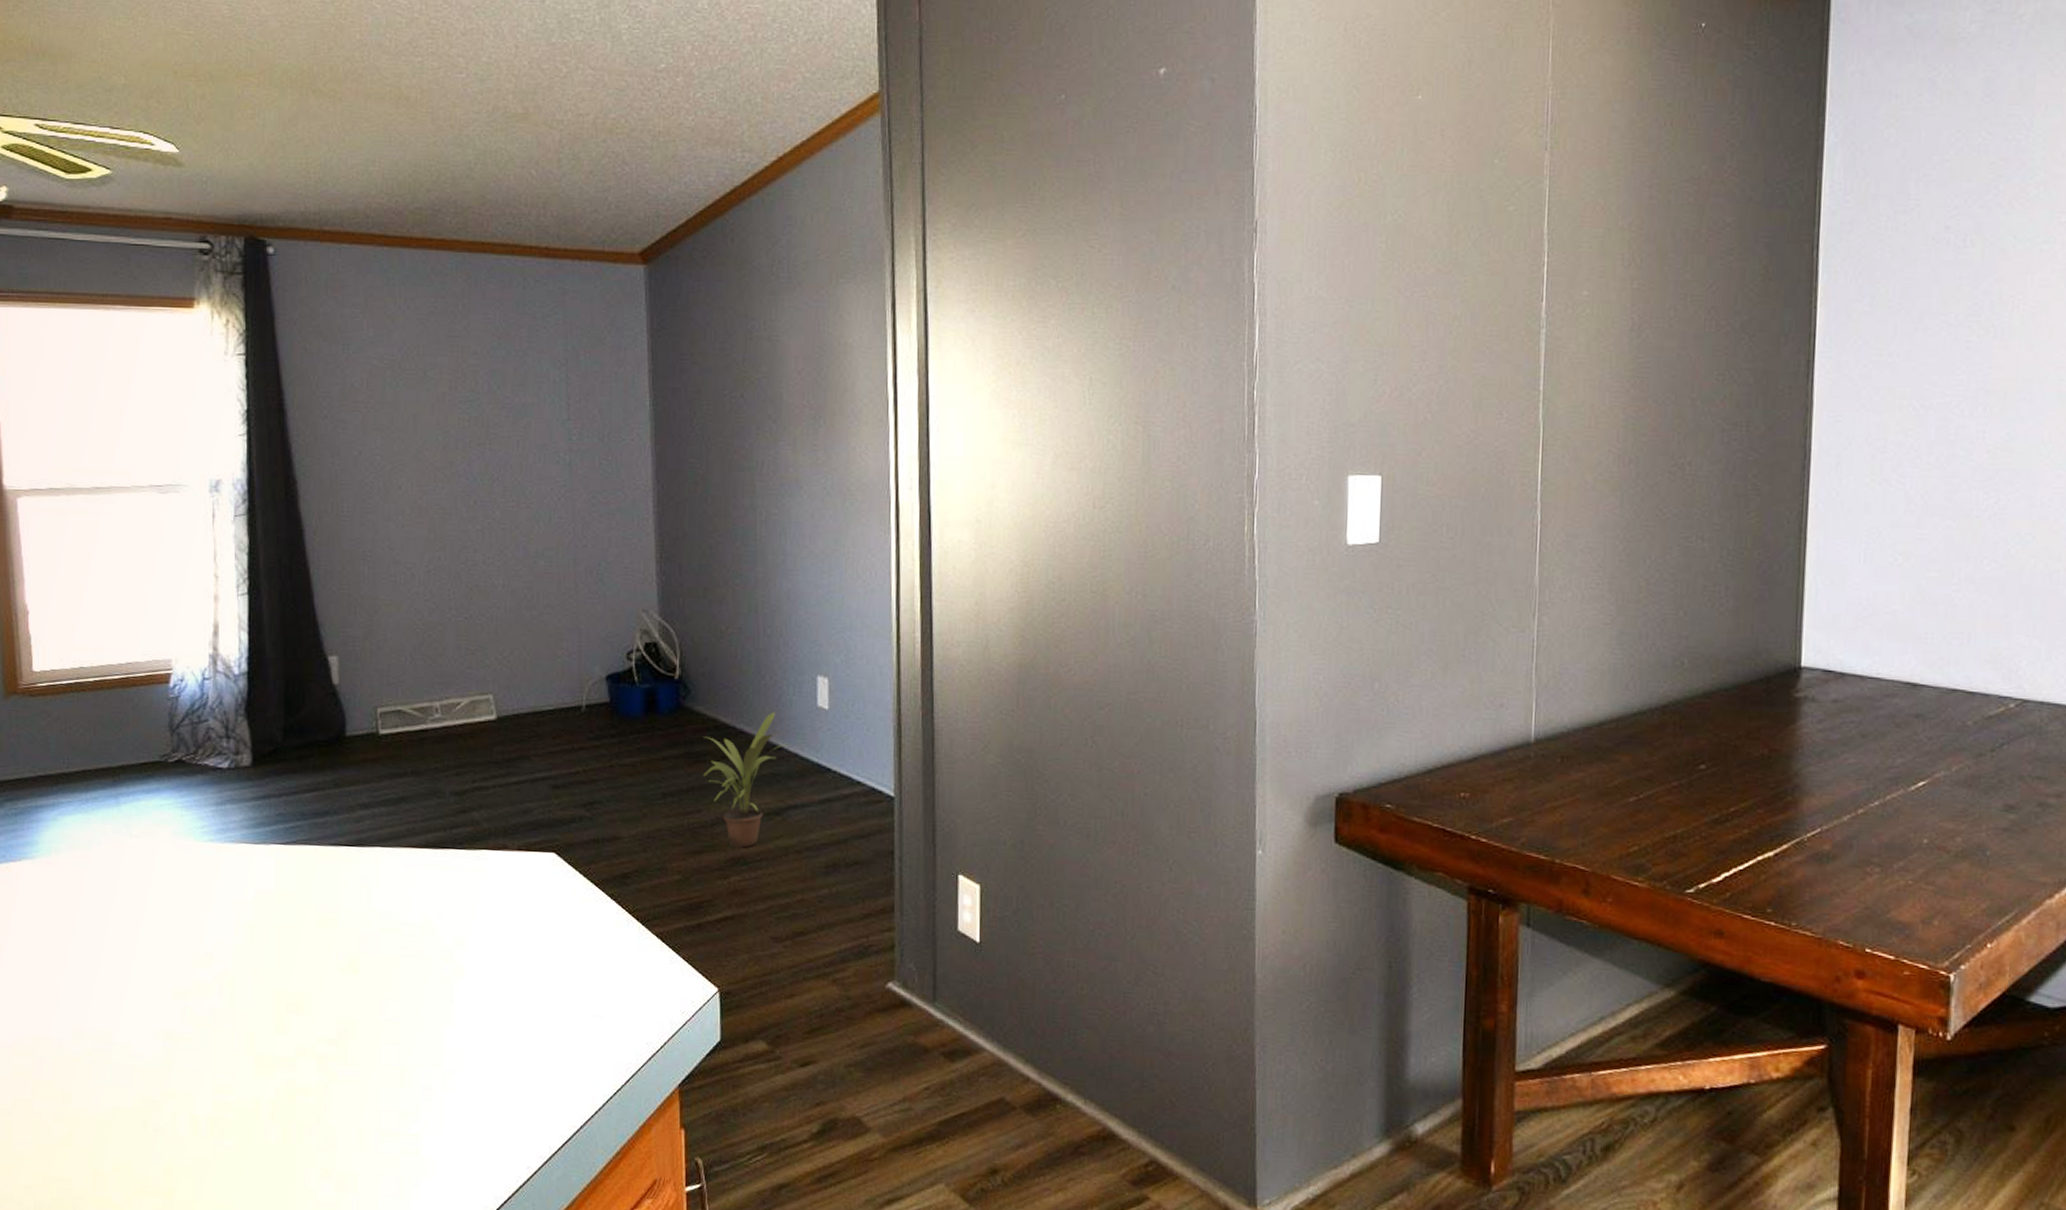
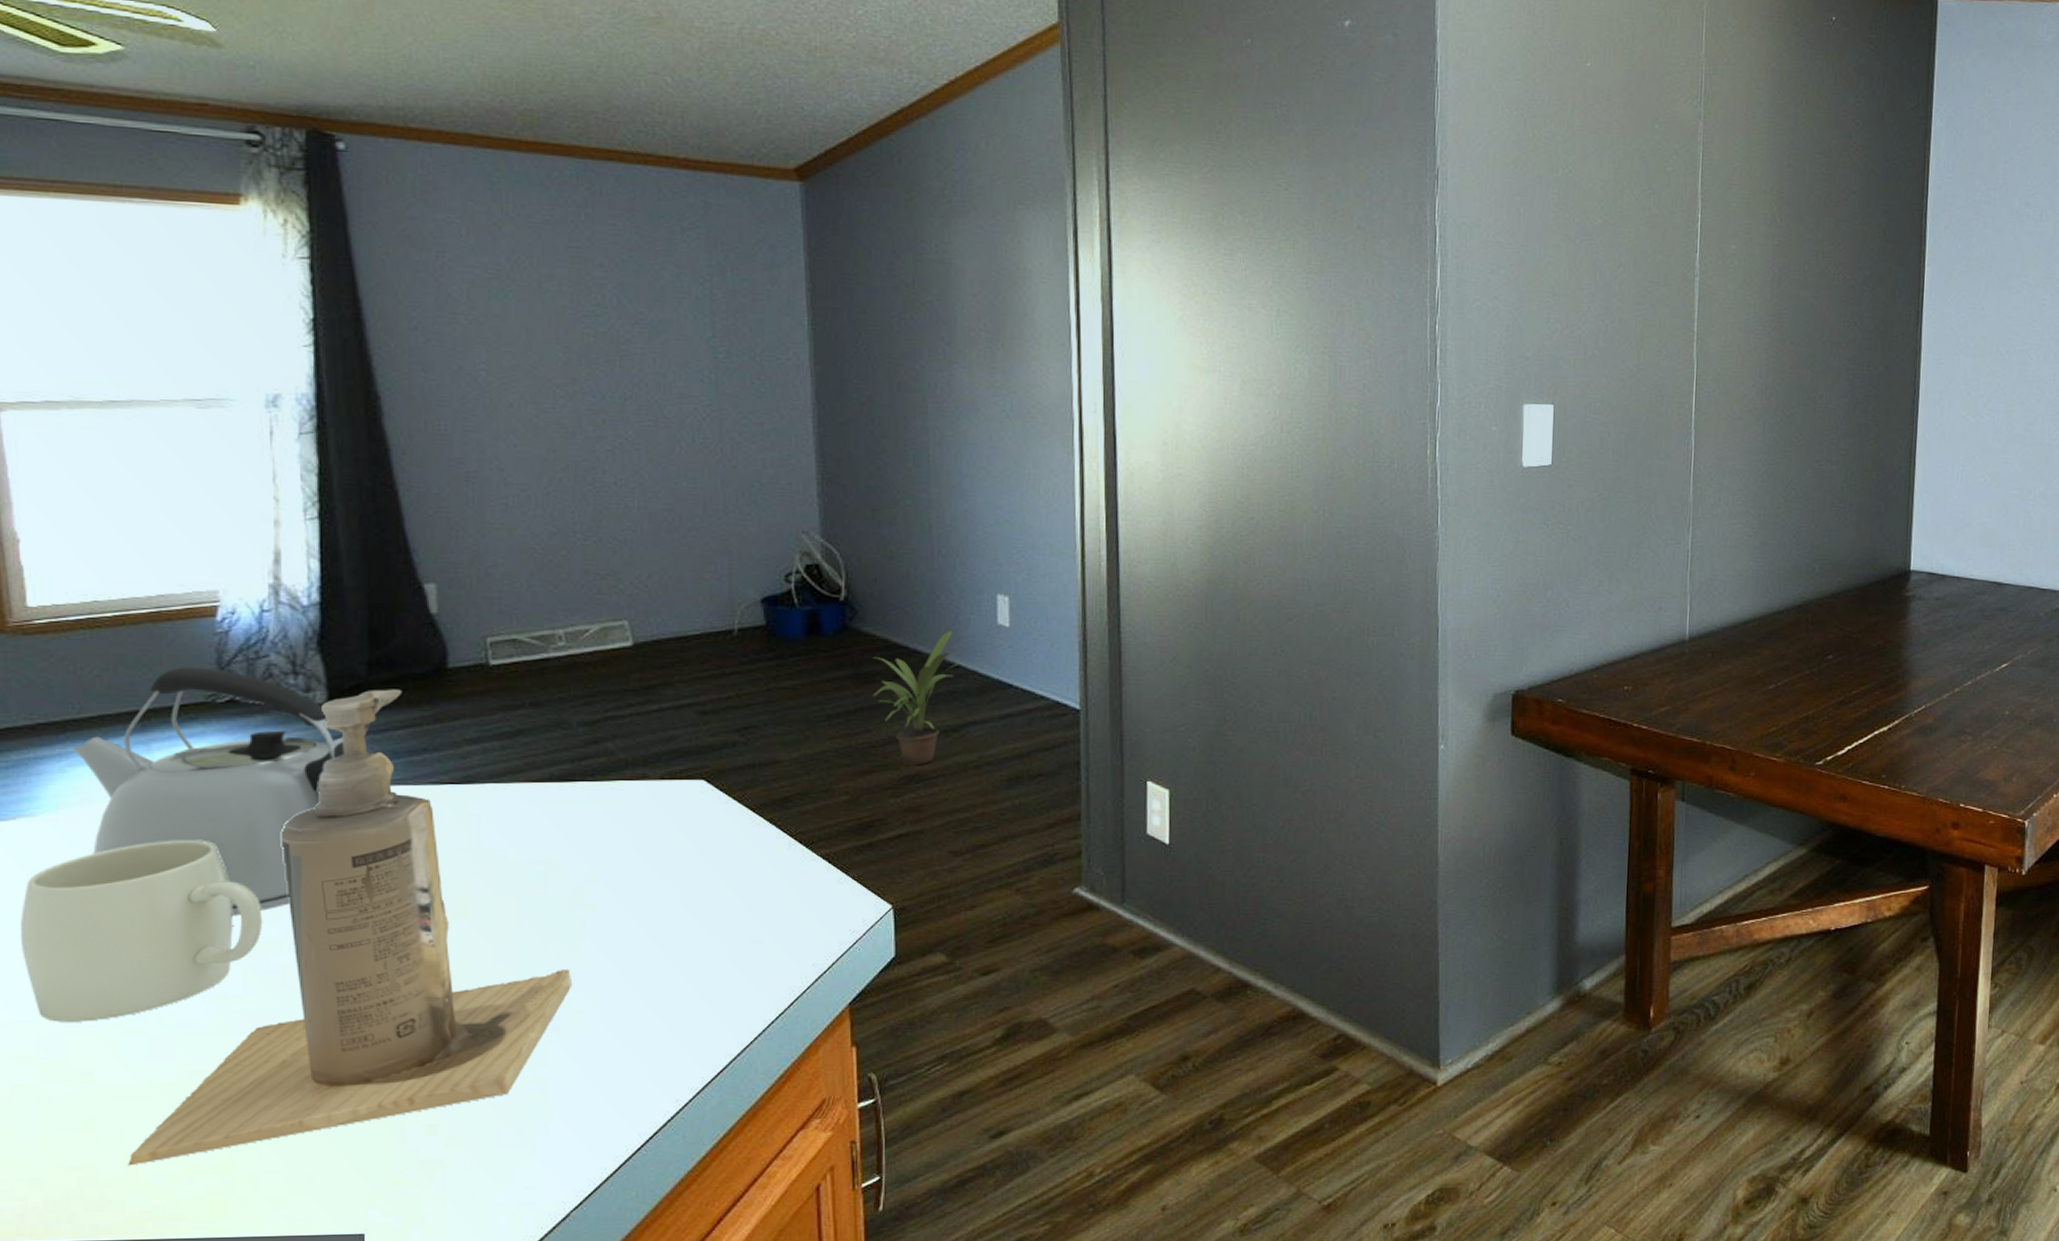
mug: none [22,886,200,1047] -> present [20,839,263,1022]
kettle: none [62,728,264,960] -> present [72,667,345,916]
soap dispenser: none [95,754,442,1182] -> present [128,689,573,1166]

